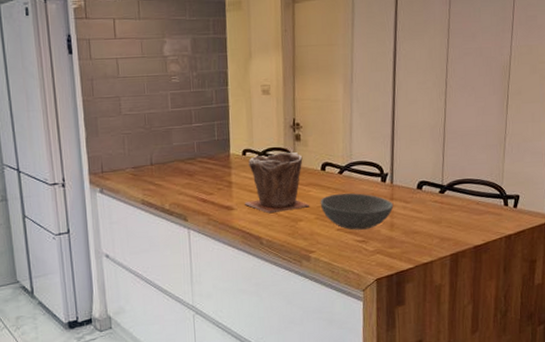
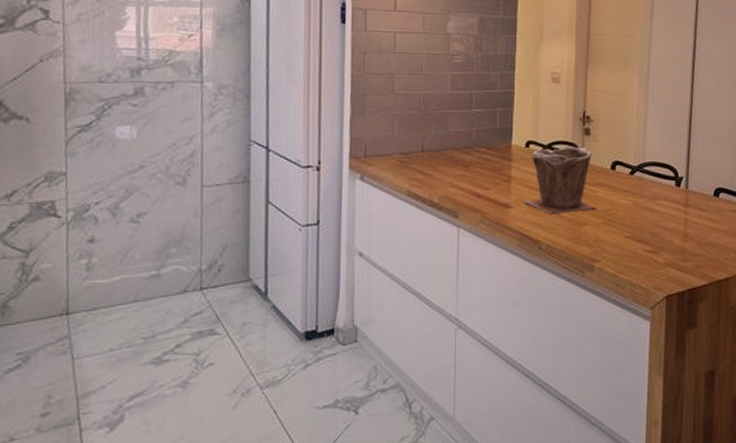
bowl: present [320,193,394,230] -> none [608,196,688,239]

